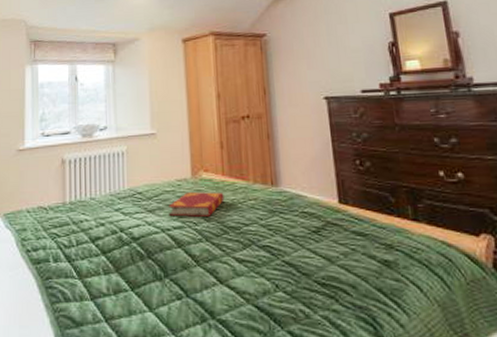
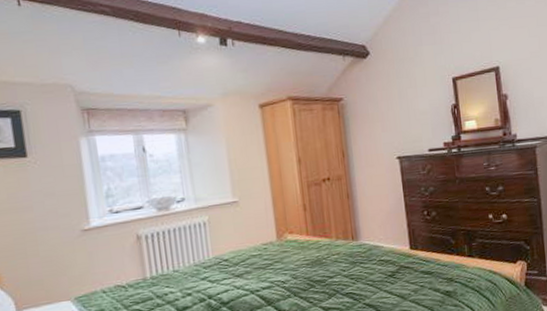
hardback book: present [169,192,224,217] -> none [256,251,310,278]

